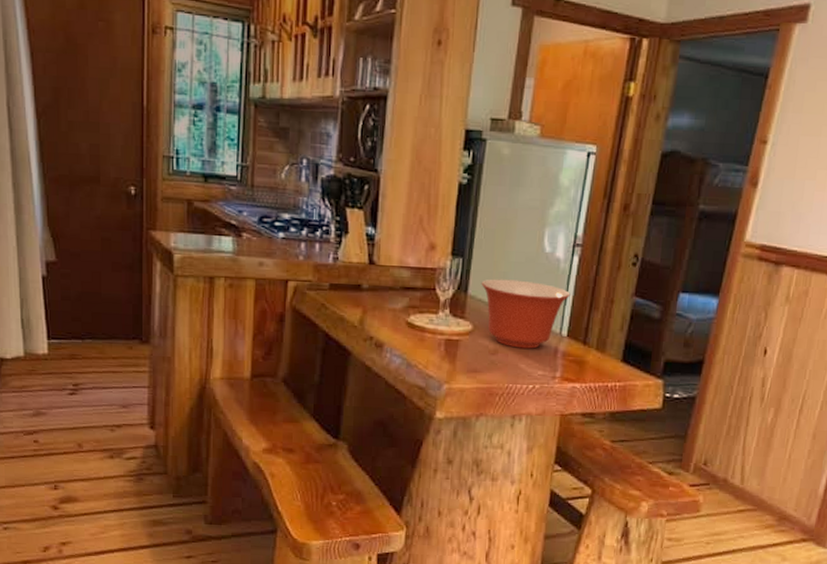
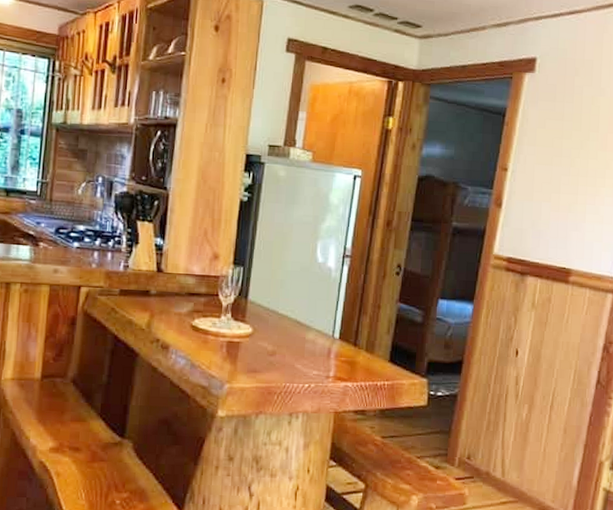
mixing bowl: present [481,279,571,349] -> none [260,286,342,350]

